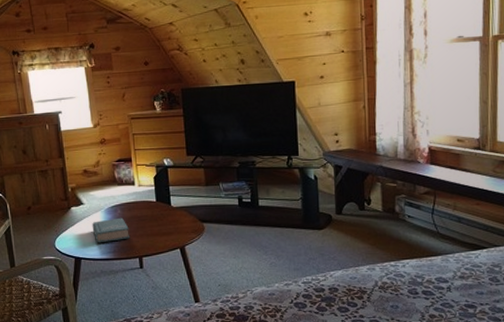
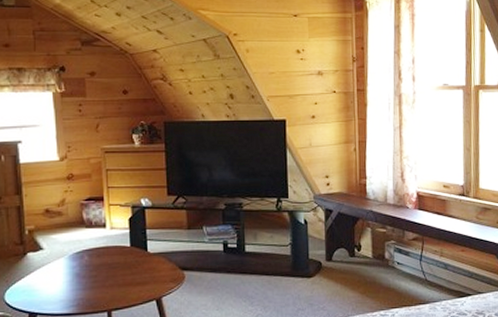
book: present [92,217,129,243] -> none [52,265,97,296]

